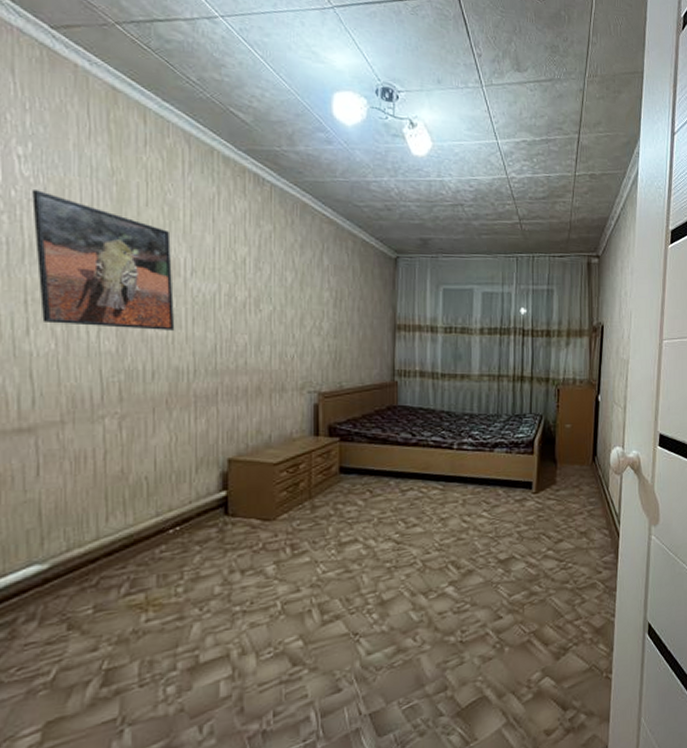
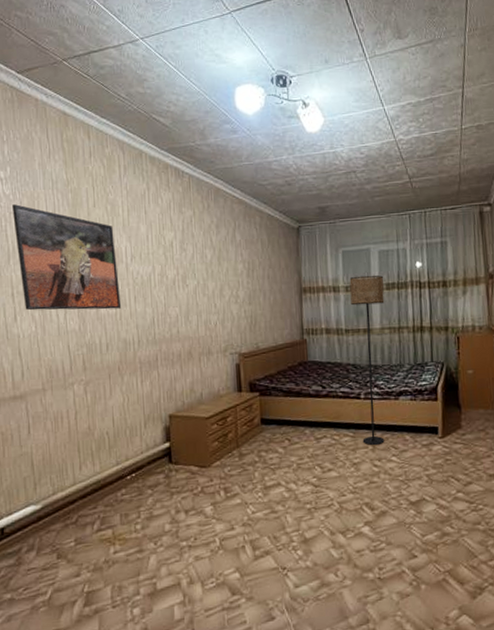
floor lamp: none [449,317,486,500] -> present [349,275,385,446]

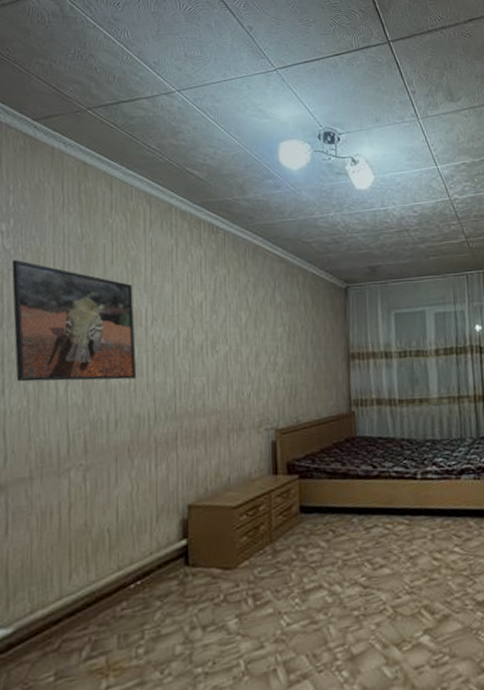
floor lamp: present [349,275,385,446] -> none [403,339,446,535]

